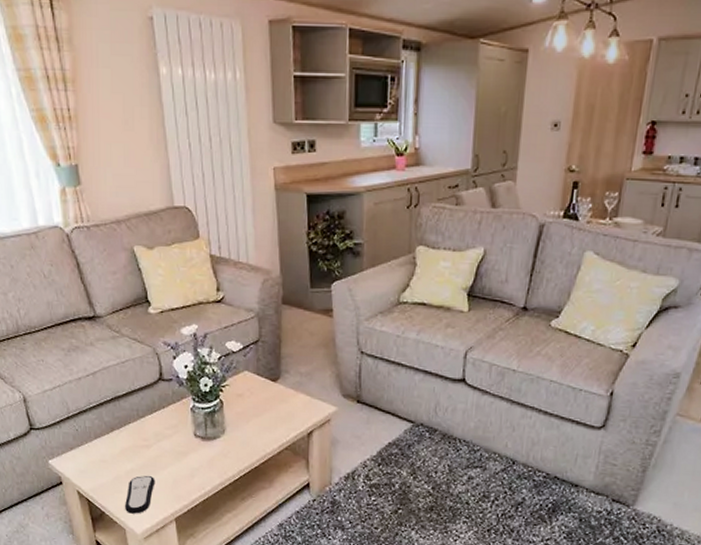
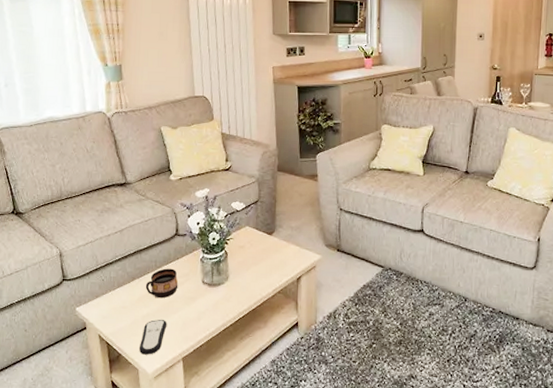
cup: none [127,418,166,453] -> present [145,268,179,299]

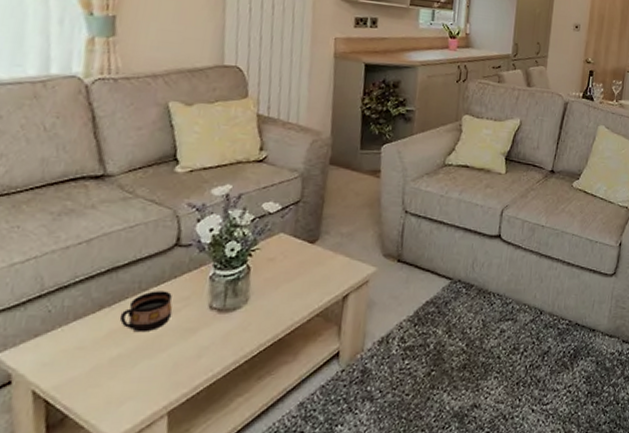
remote control: present [139,319,167,355] -> none [99,360,149,413]

